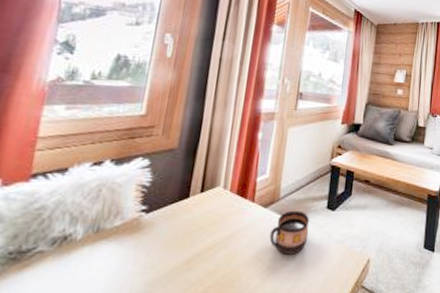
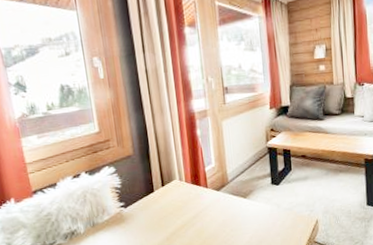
cup: present [269,210,309,254] -> none [227,189,260,225]

